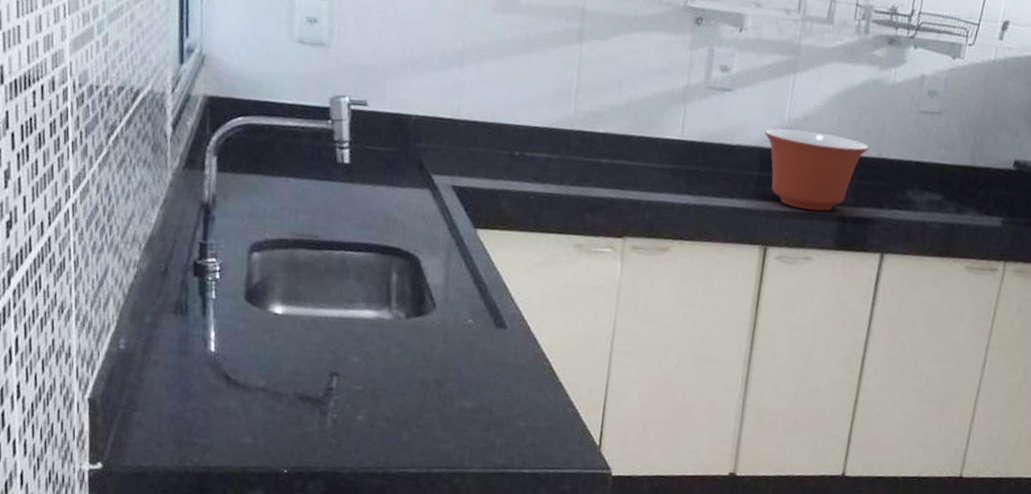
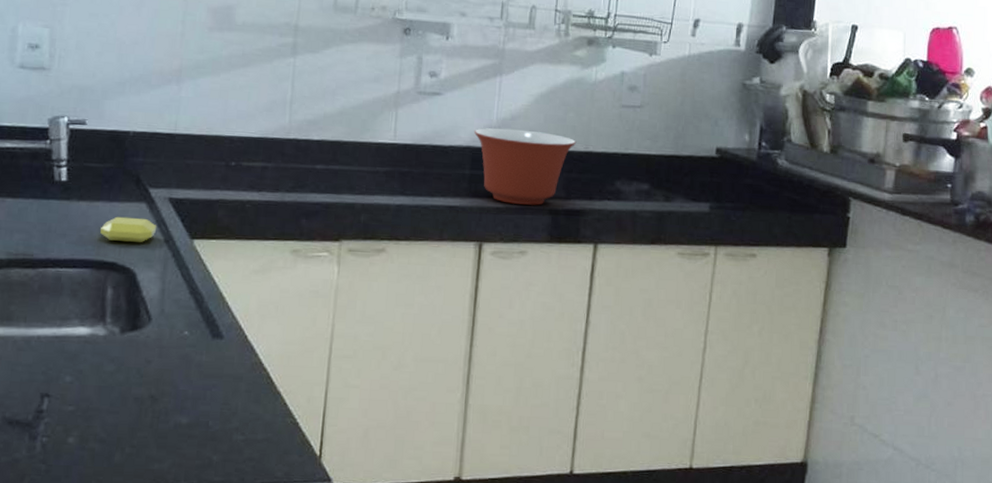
soap bar: none [384,201,441,229] -> present [100,216,157,242]

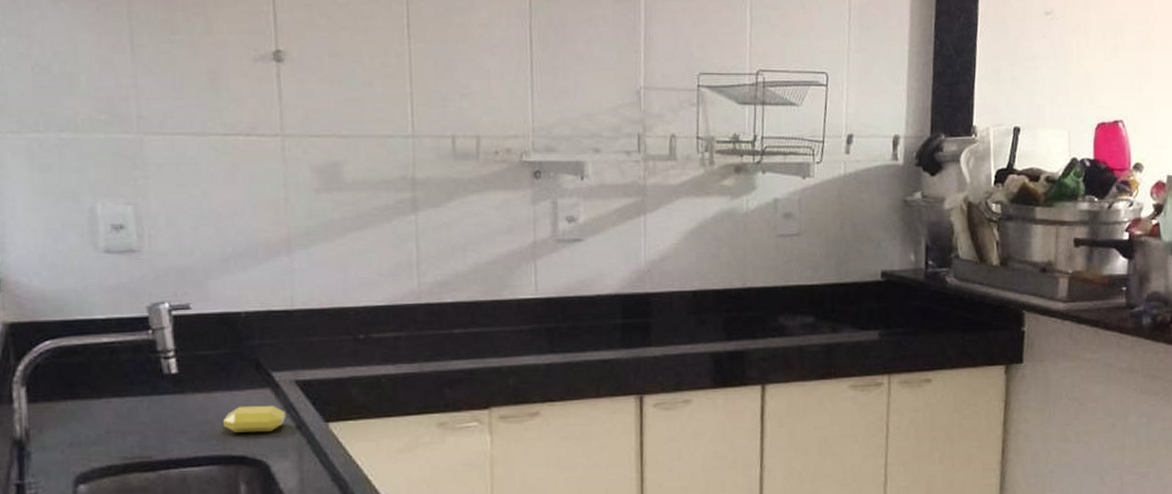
mixing bowl: present [474,128,577,205] -> none [622,271,733,351]

